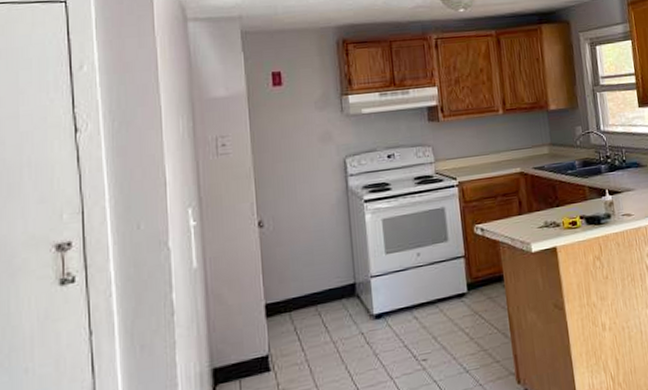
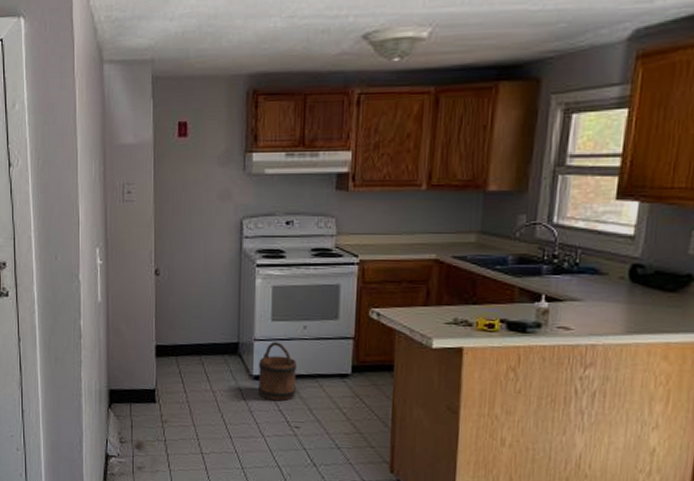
bucket: none [378,274,418,338] -> present [258,341,296,402]

